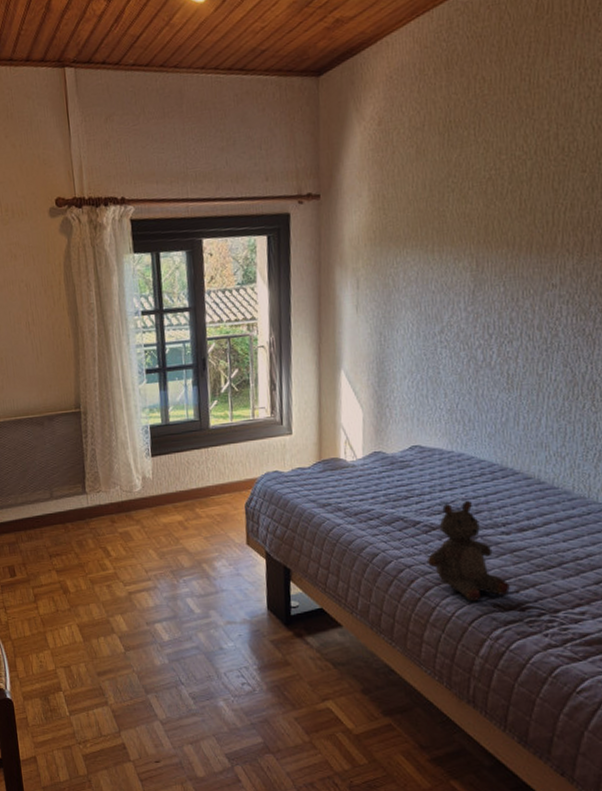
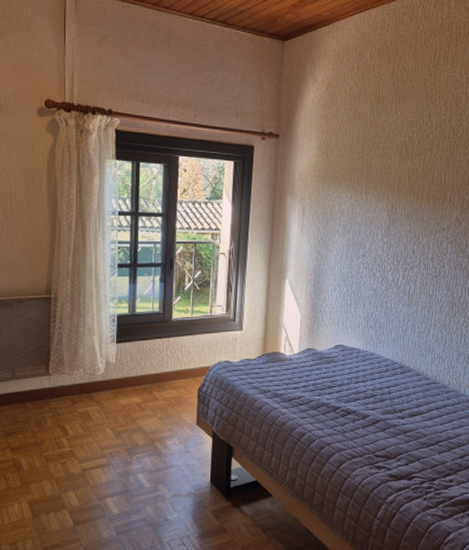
stuffed bear: present [428,500,510,602] -> none [343,390,402,473]

